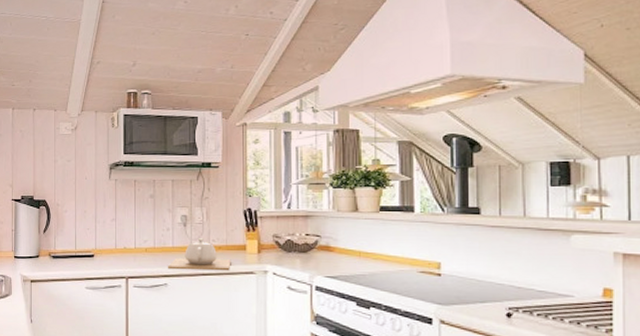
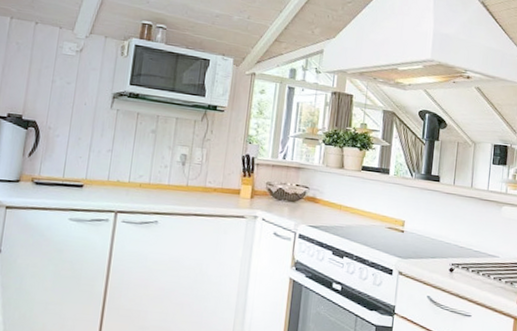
teapot: present [167,238,231,271] -> none [160,178,225,214]

